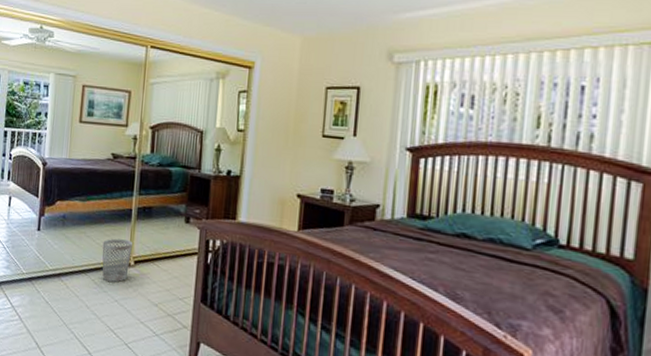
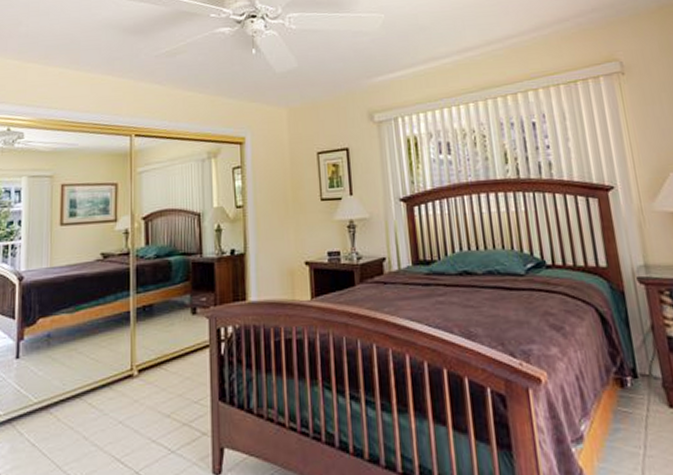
wastebasket: present [102,238,133,283] -> none [98,347,134,401]

